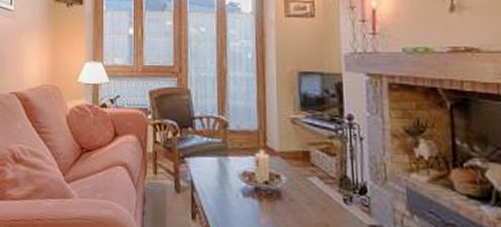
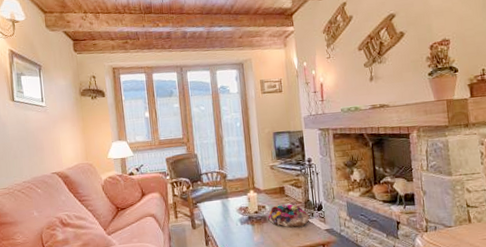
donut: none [283,176,347,215] -> present [268,203,310,228]

